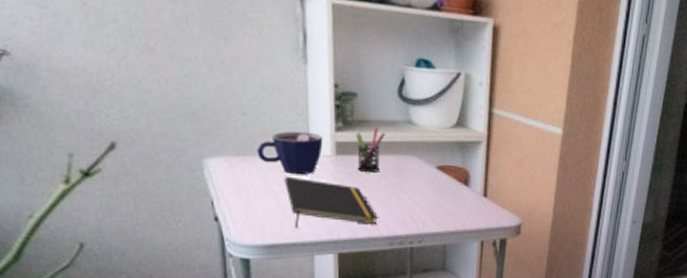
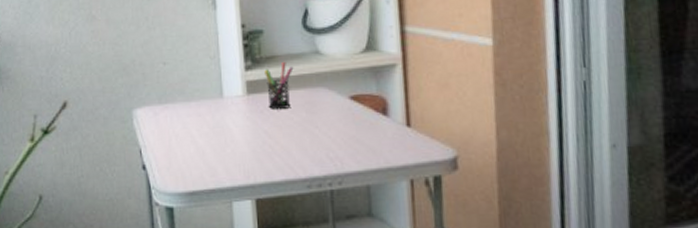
cup: present [257,131,323,175] -> none [176,74,235,118]
notepad: present [284,176,378,228] -> none [201,120,293,173]

